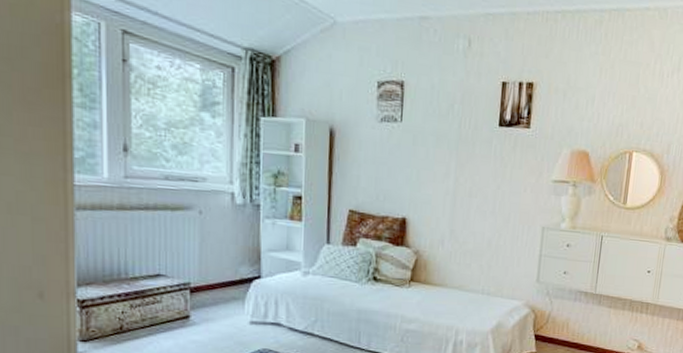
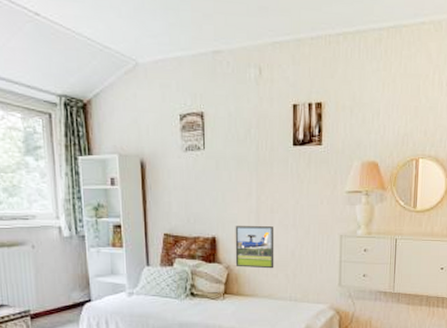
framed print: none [425,208,471,258] -> present [235,226,274,269]

